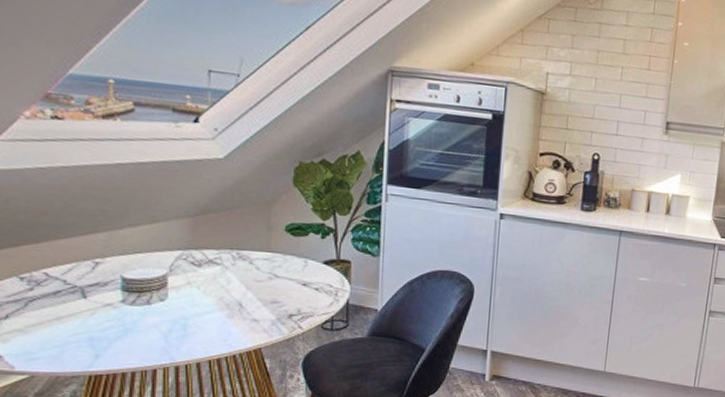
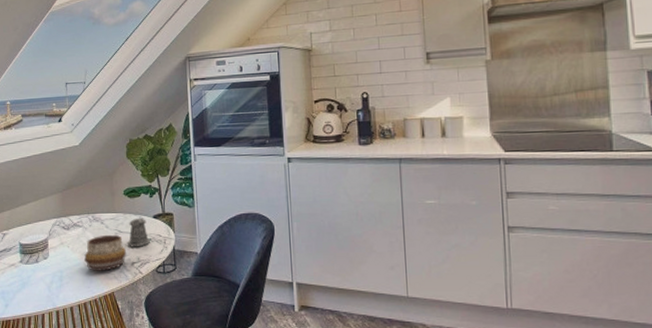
decorative bowl: none [222,278,284,322] -> present [84,234,127,271]
pepper shaker: none [285,261,317,297] -> present [128,217,150,247]

